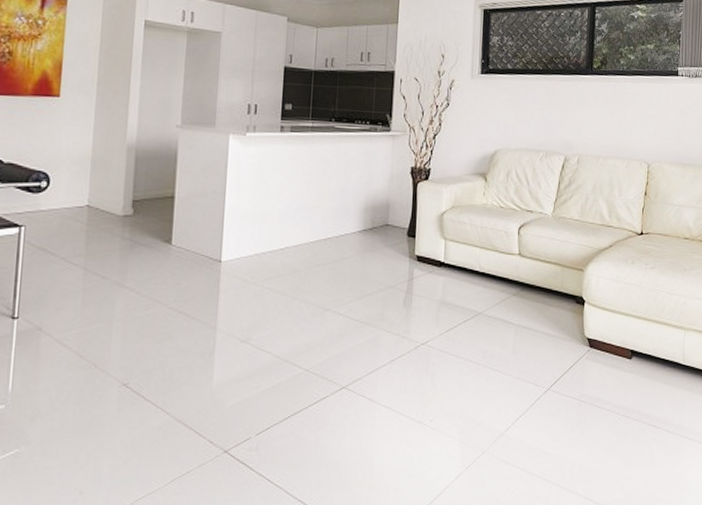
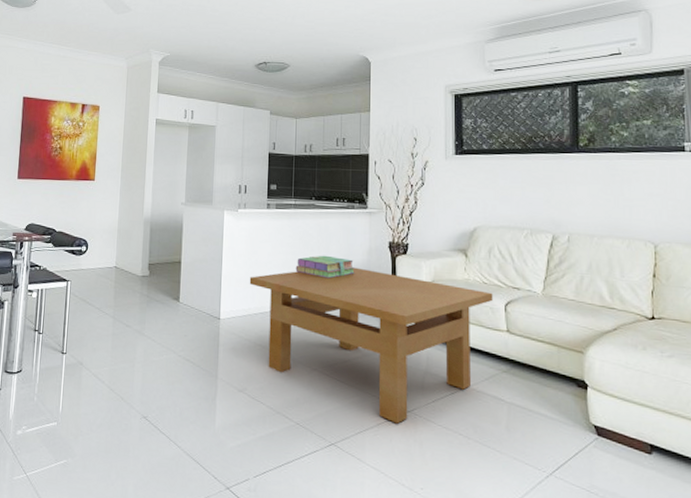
table: none [257,196,509,358] -> present [249,267,493,424]
stack of books: none [310,183,375,209] -> present [295,255,355,279]

